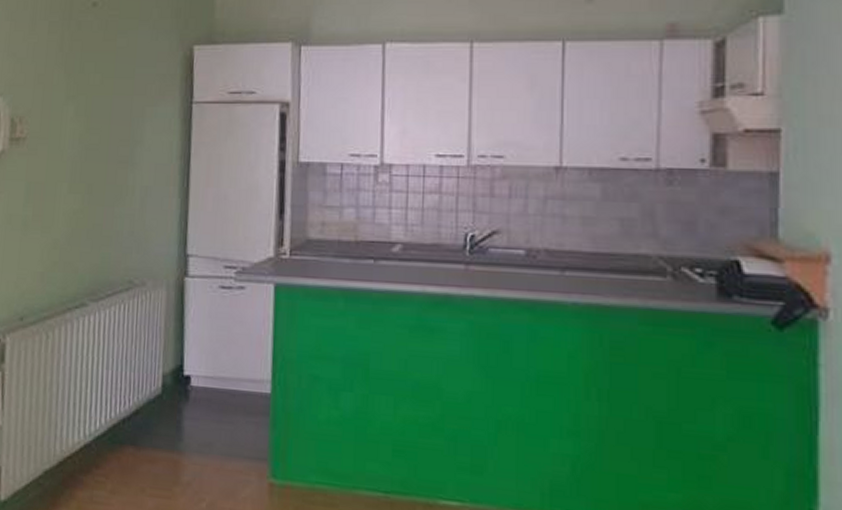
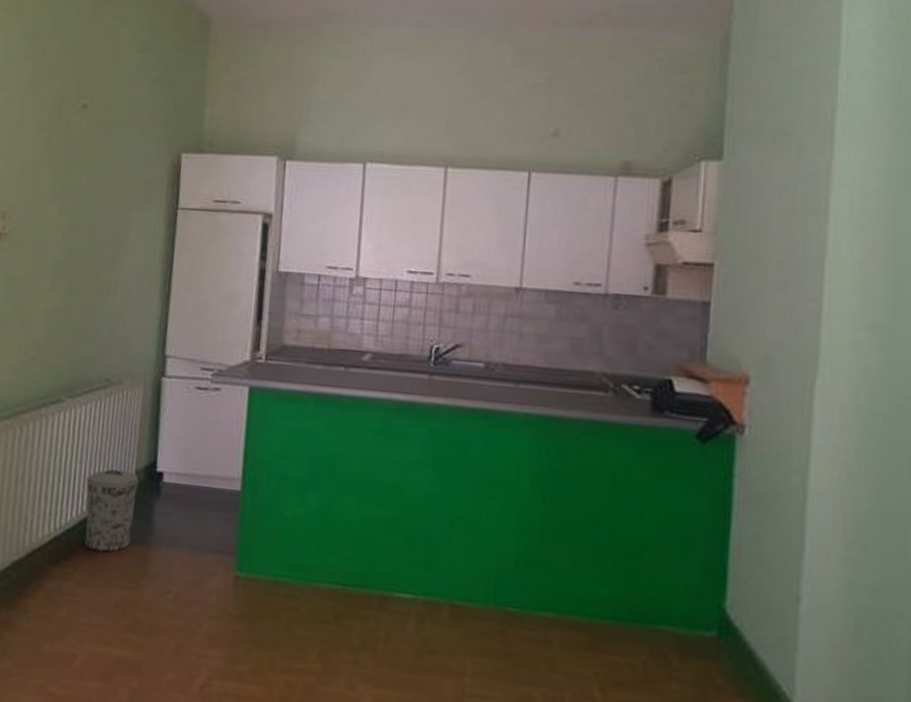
trash can: none [113,374,166,460] -> present [84,469,139,552]

